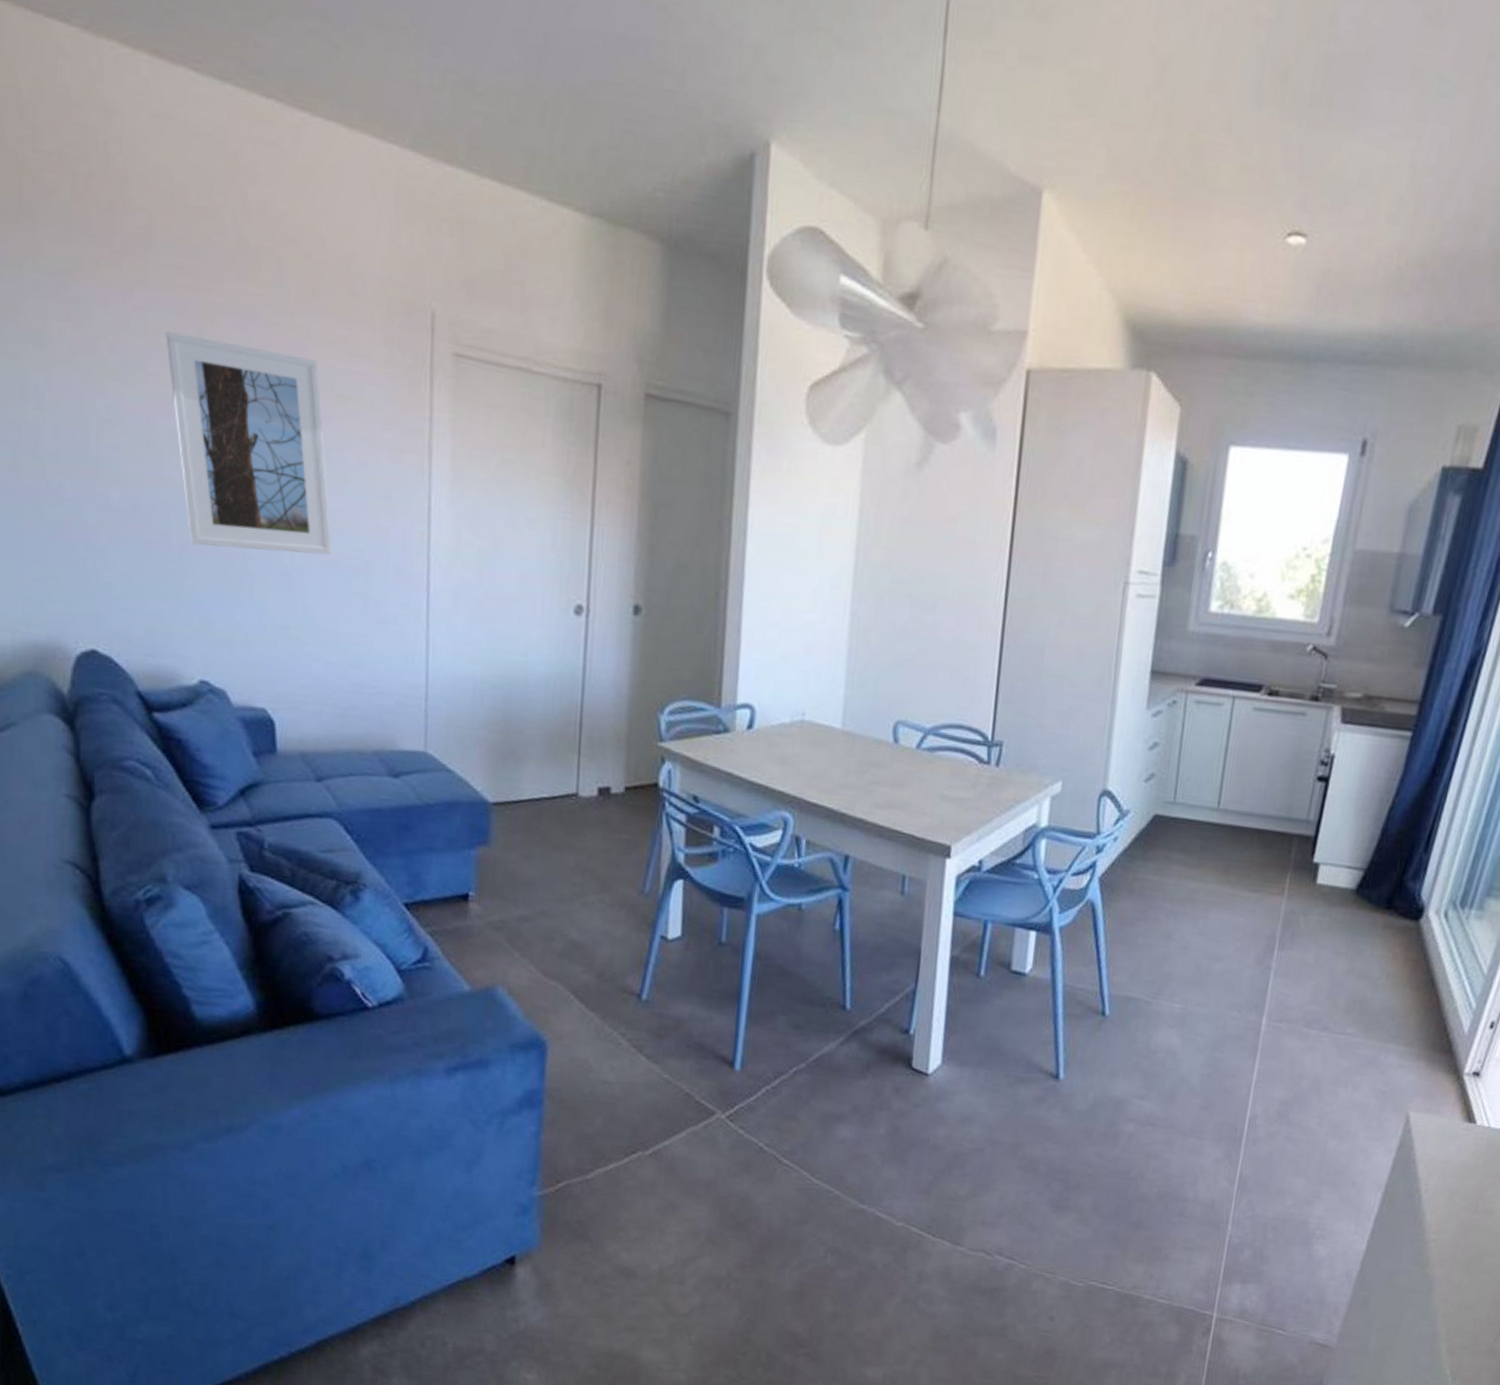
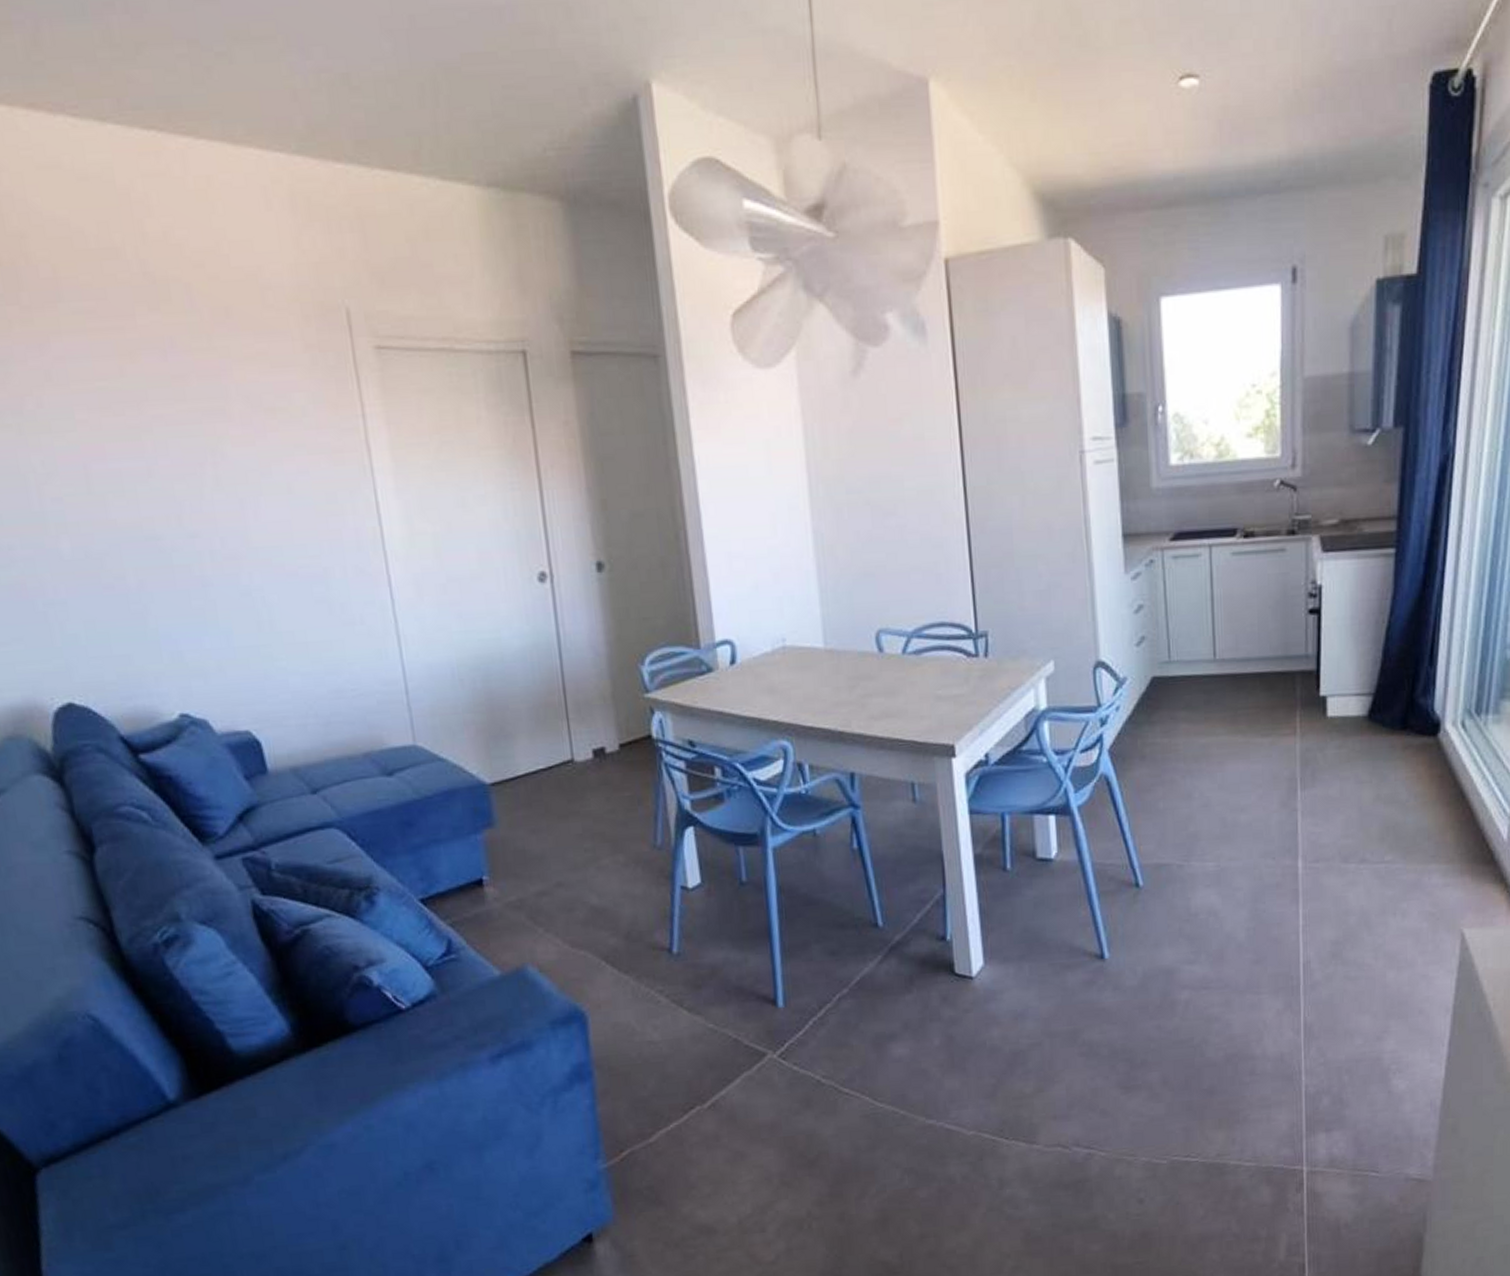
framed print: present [166,331,332,556] -> none [88,376,288,582]

